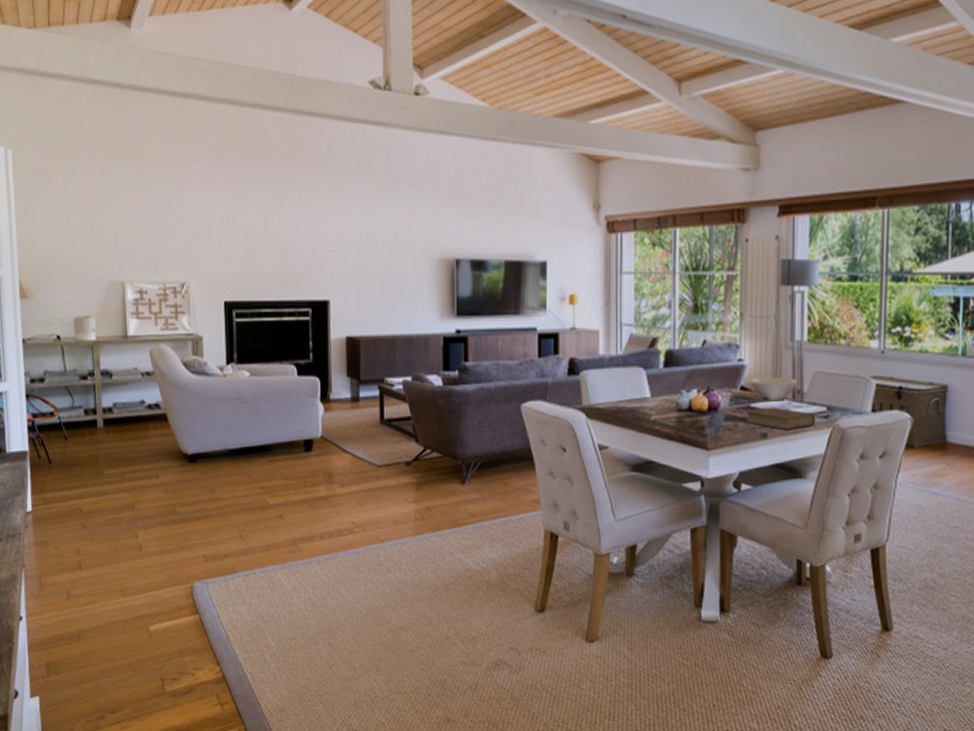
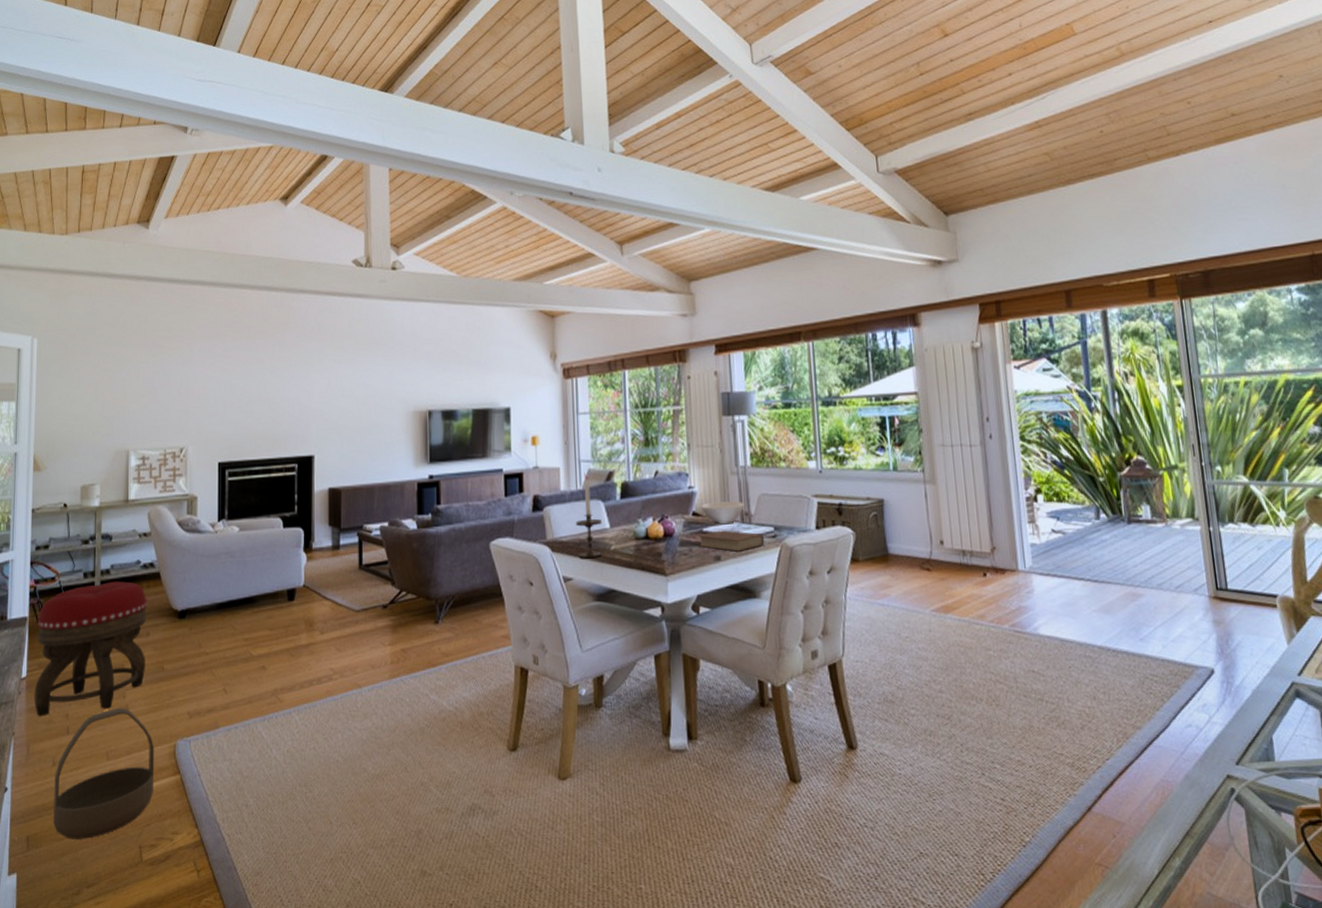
footstool: none [38,420,157,551] -> present [34,581,147,717]
basket: none [70,546,173,669] -> present [53,707,155,839]
candlestick: none [614,337,642,428] -> present [575,473,602,559]

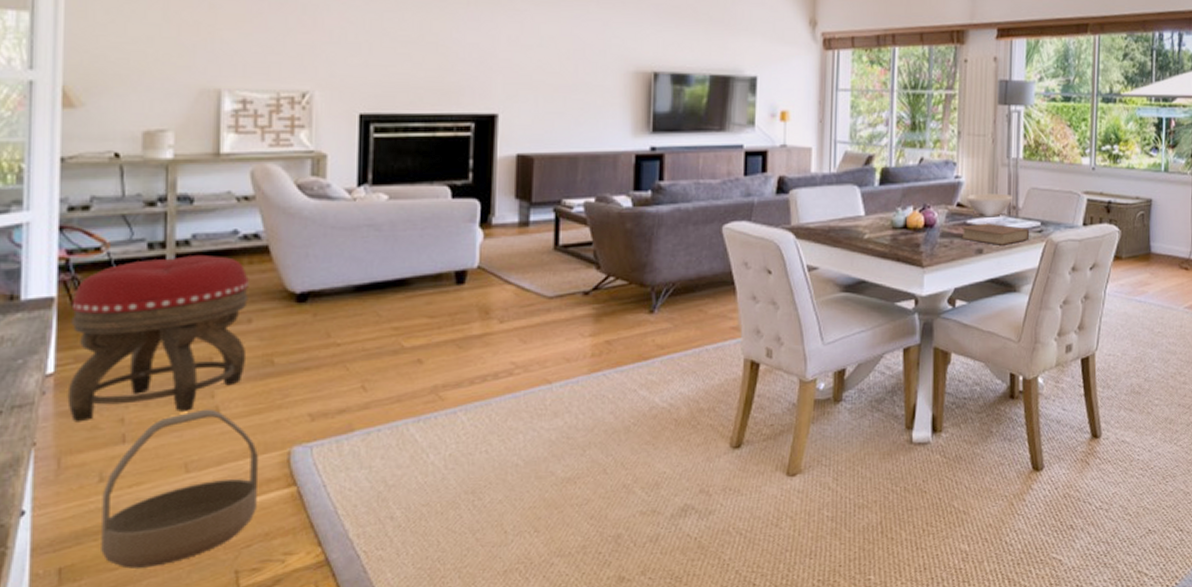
candlestick: present [575,473,602,559] -> none [826,155,856,247]

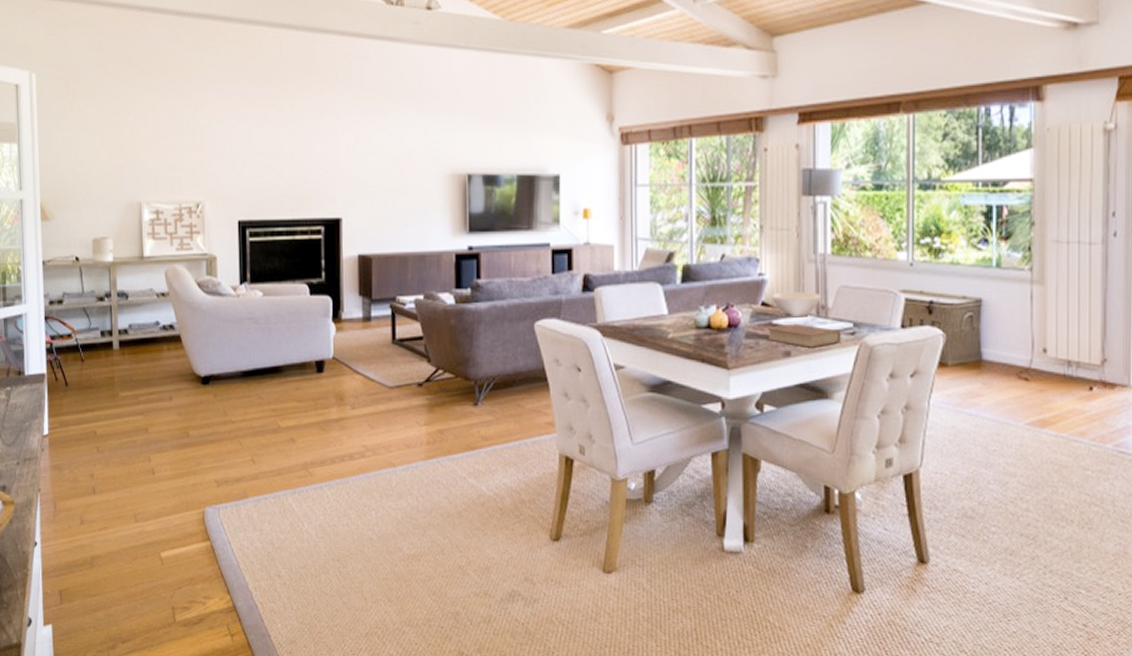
footstool: present [67,254,249,423] -> none [55,341,170,475]
basket: present [101,408,259,569] -> none [83,470,184,597]

